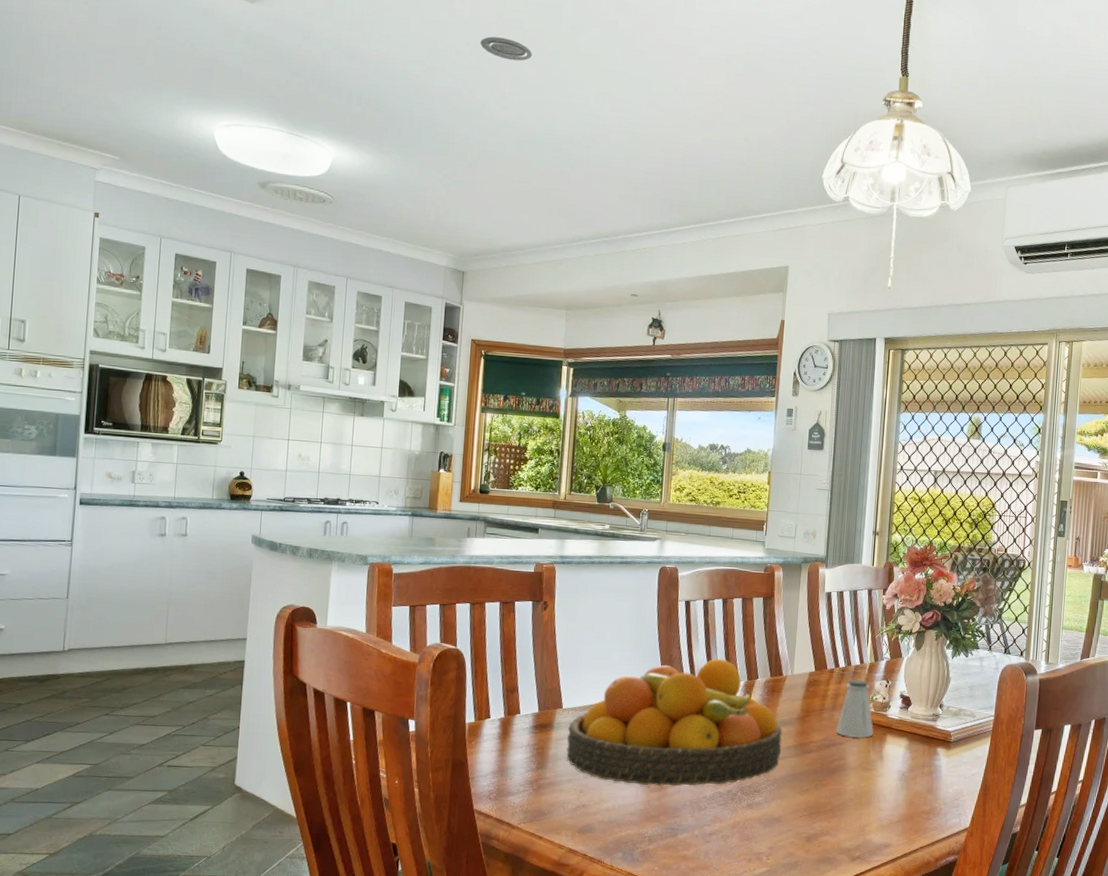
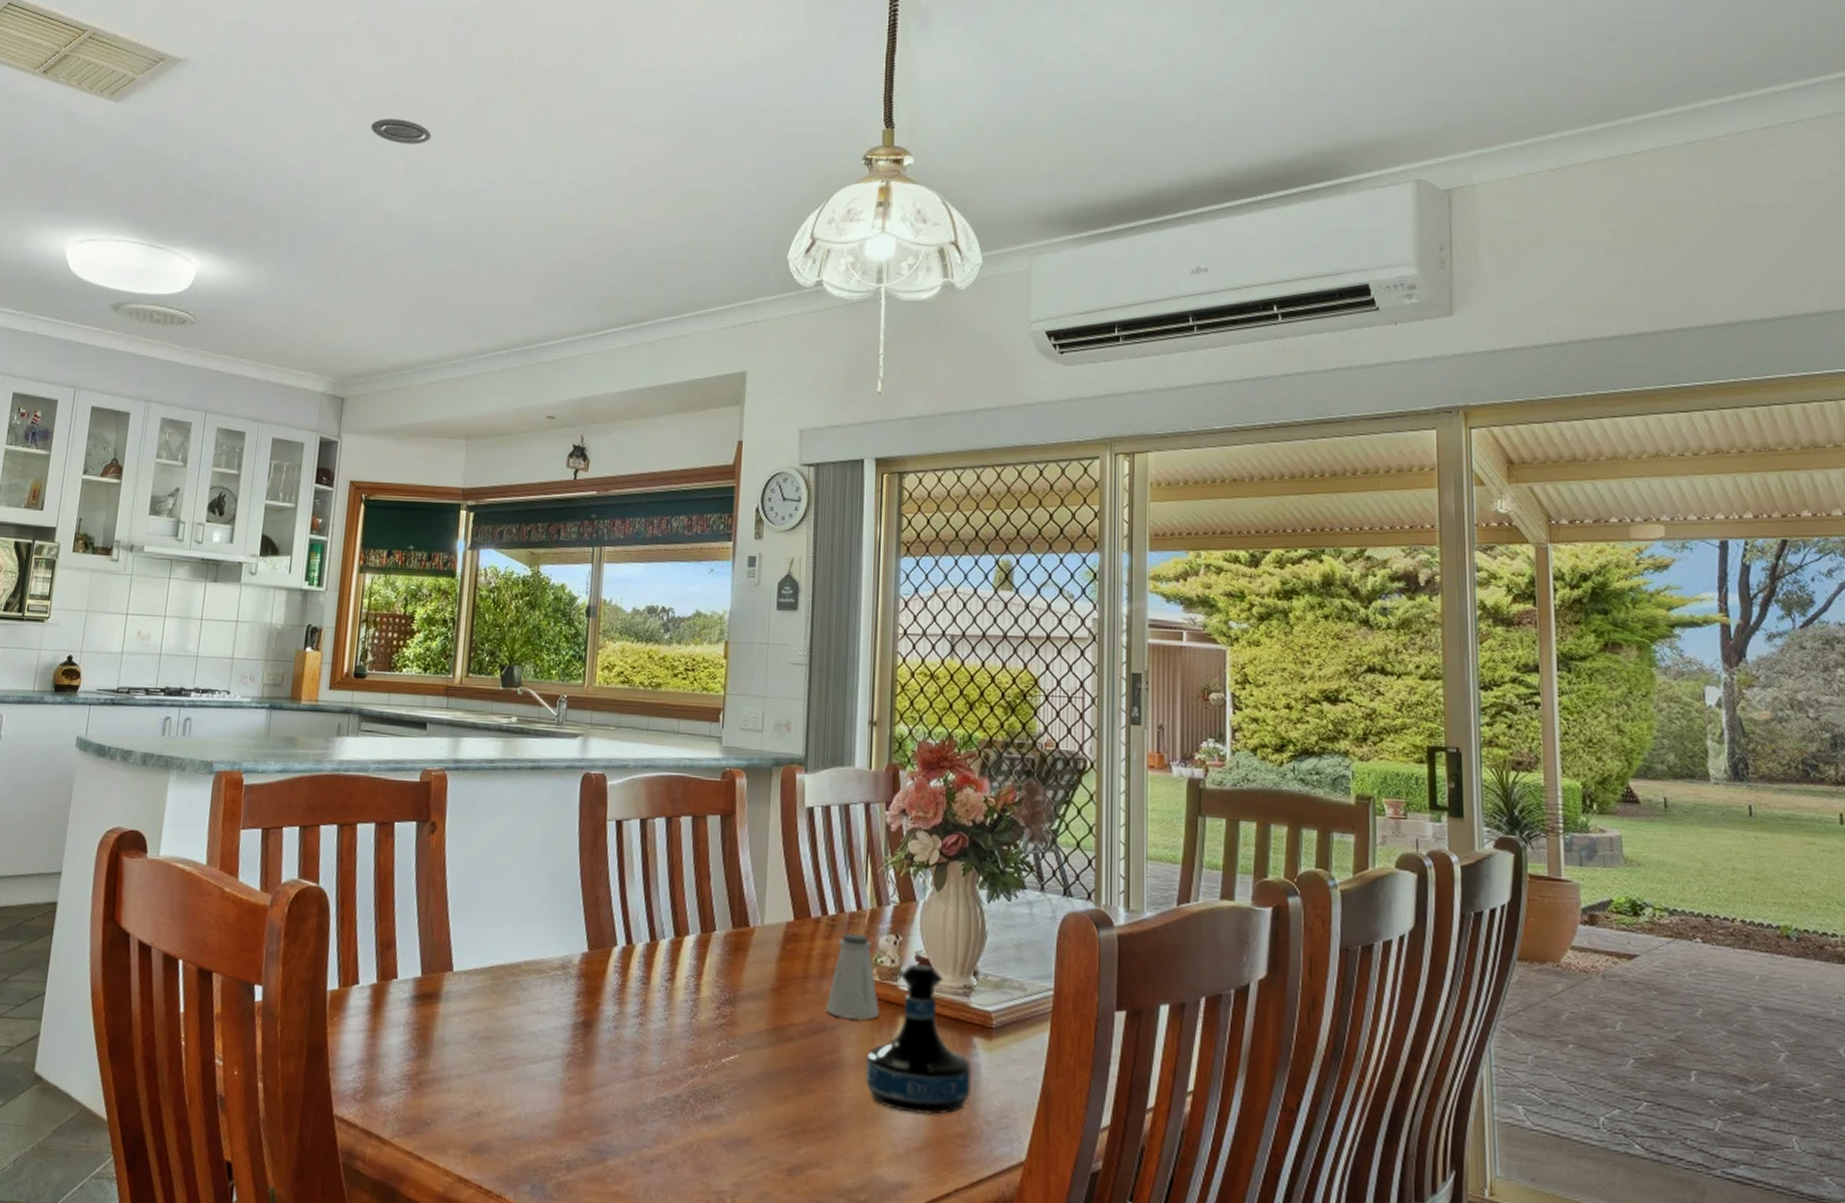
fruit bowl: present [566,658,782,787] -> none [457,901,750,1088]
tequila bottle: none [861,699,935,799] -> present [864,963,971,1115]

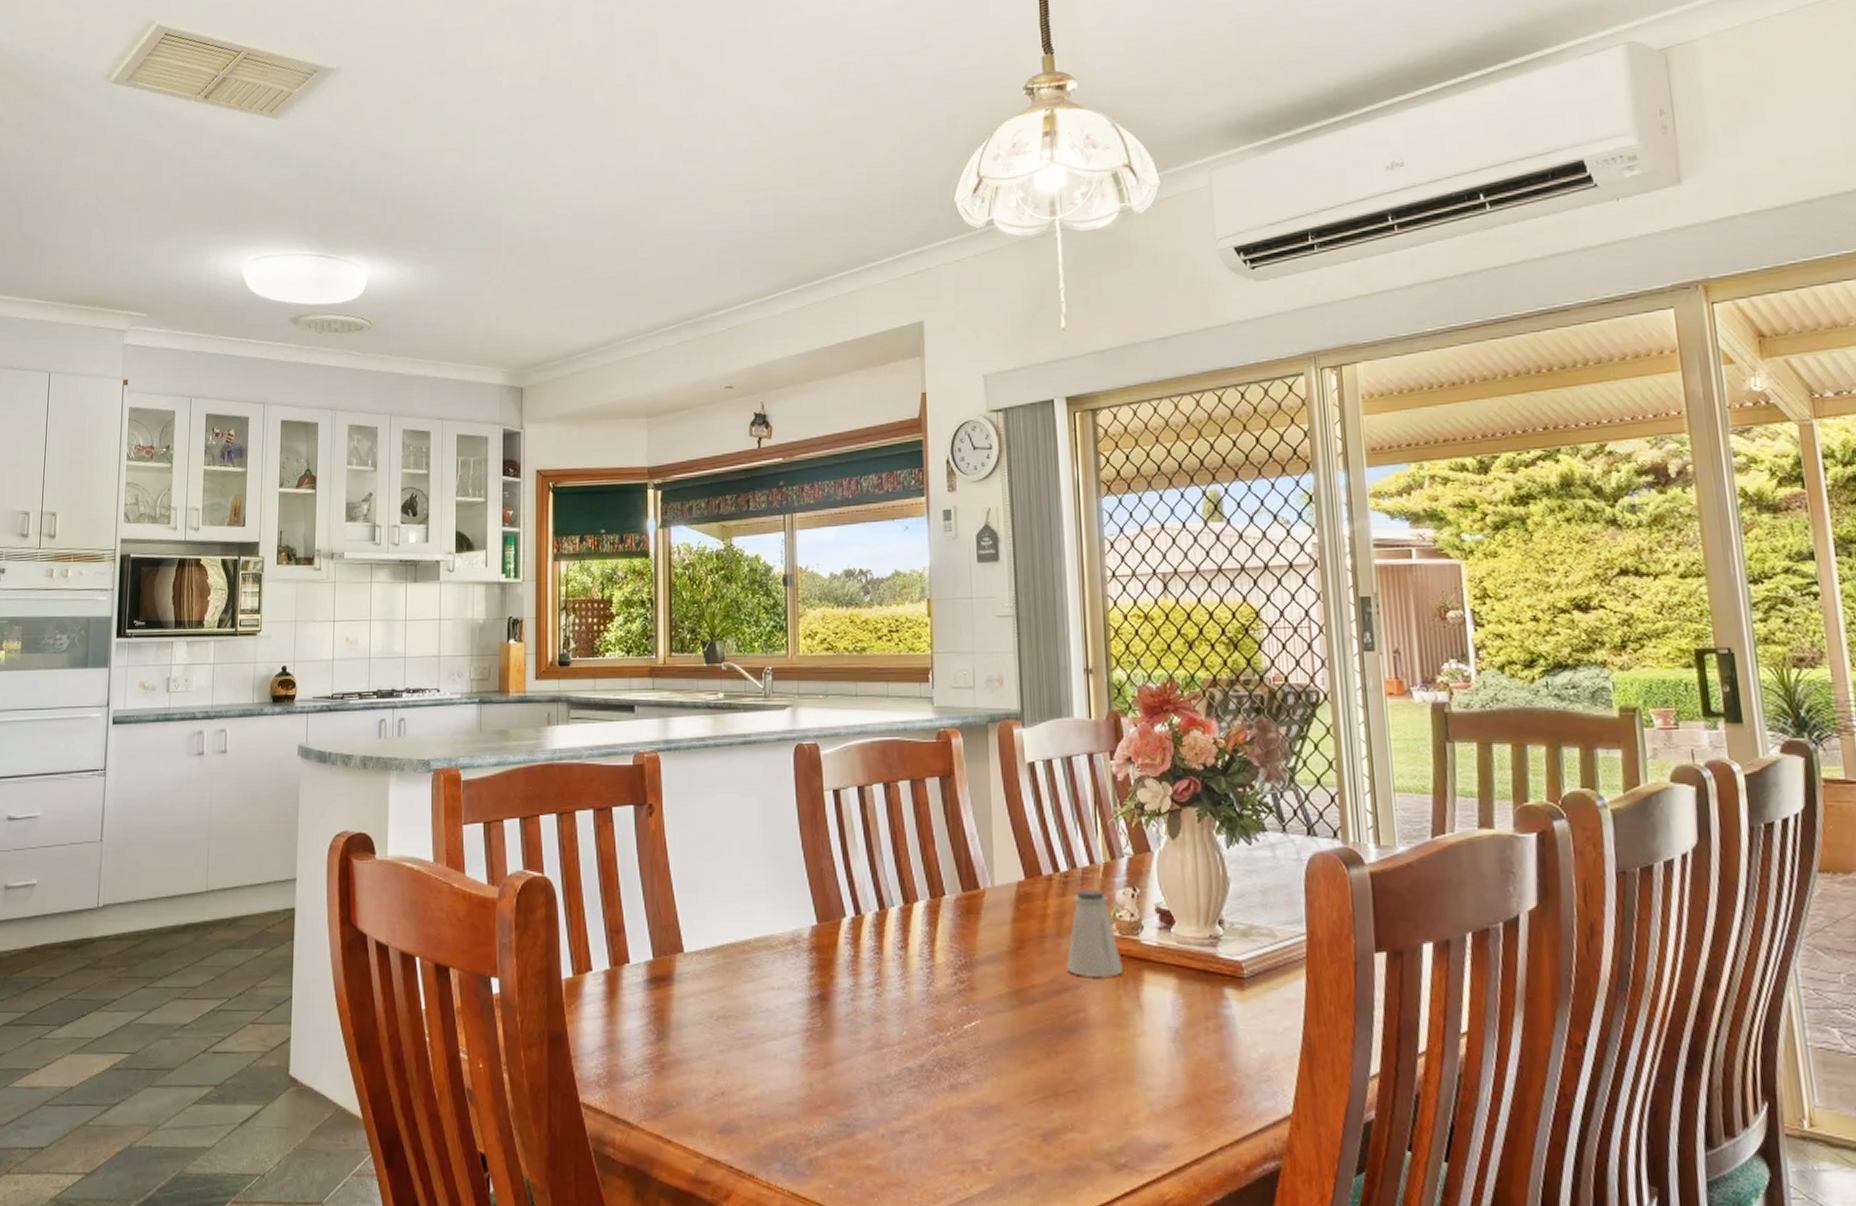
recessed light: present [371,119,432,145] -> none [523,103,584,128]
tequila bottle: present [864,963,971,1115] -> none [1112,915,1227,1071]

